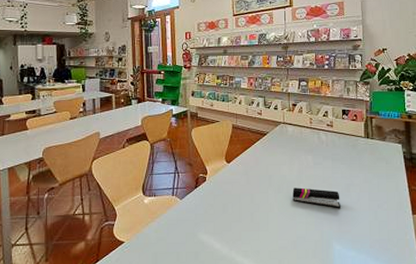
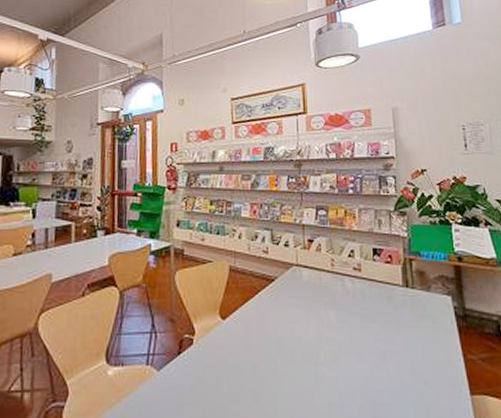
stapler: present [292,187,340,208] -> none [309,355,374,385]

